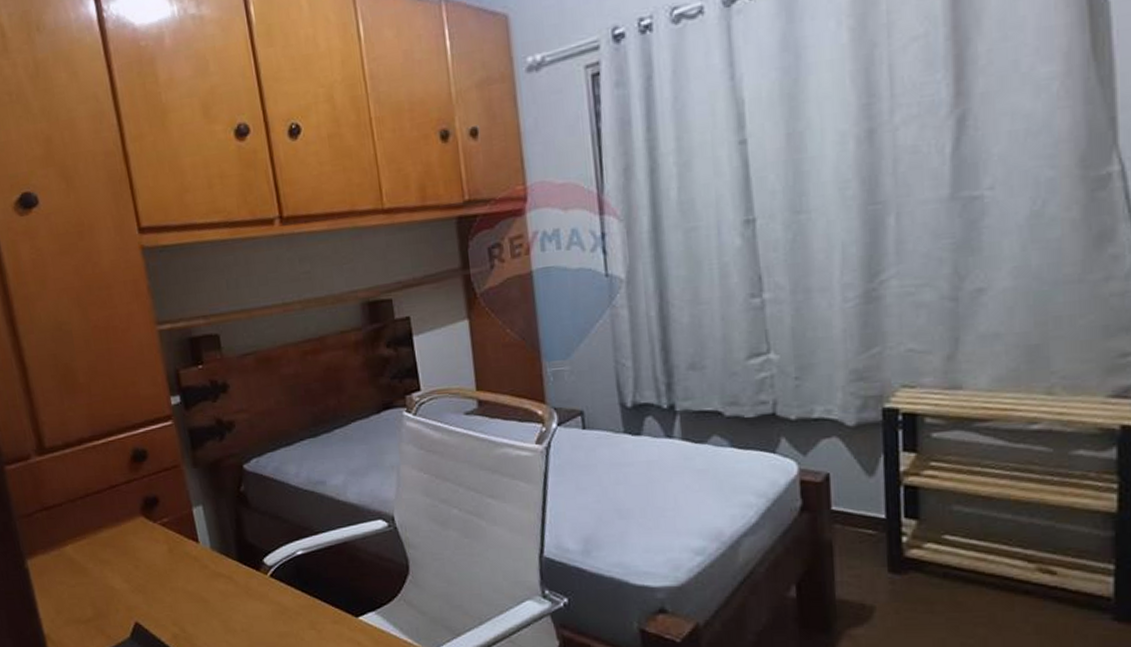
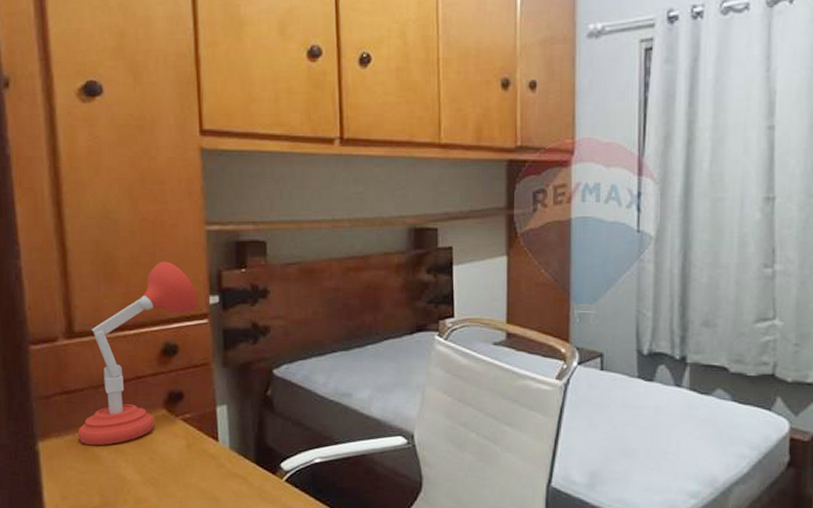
desk lamp: none [60,366,161,559] -> present [77,261,198,446]

